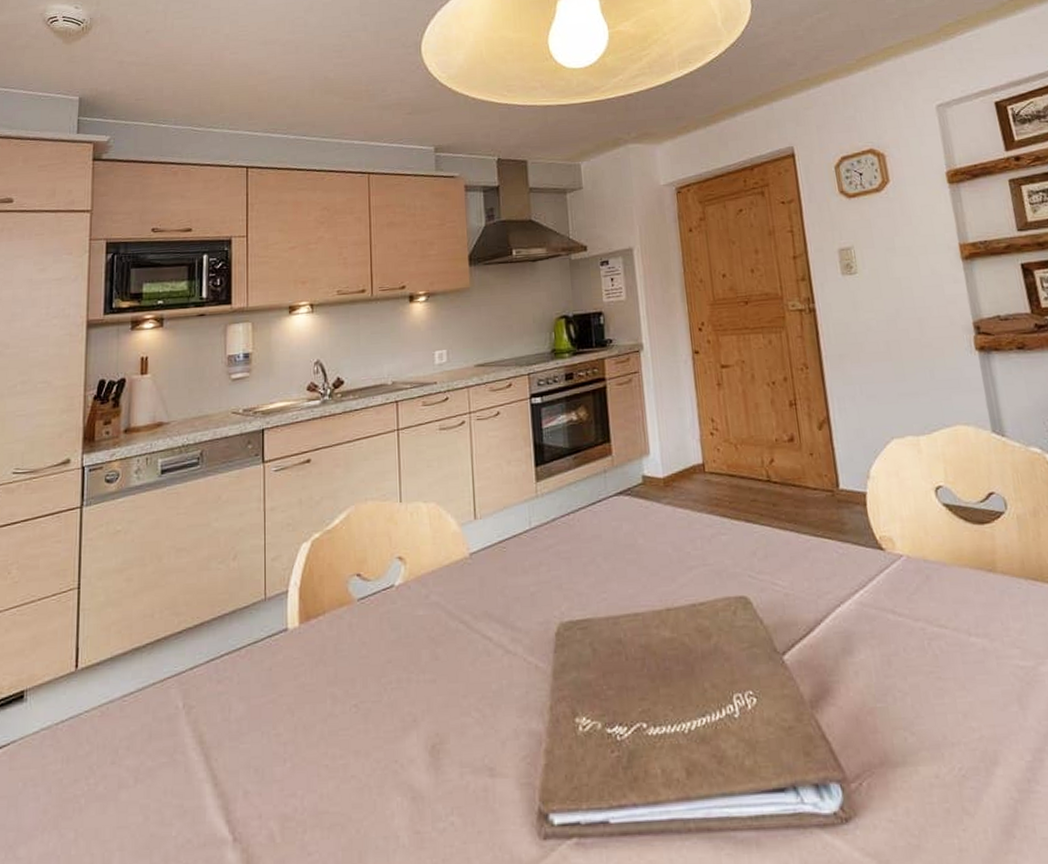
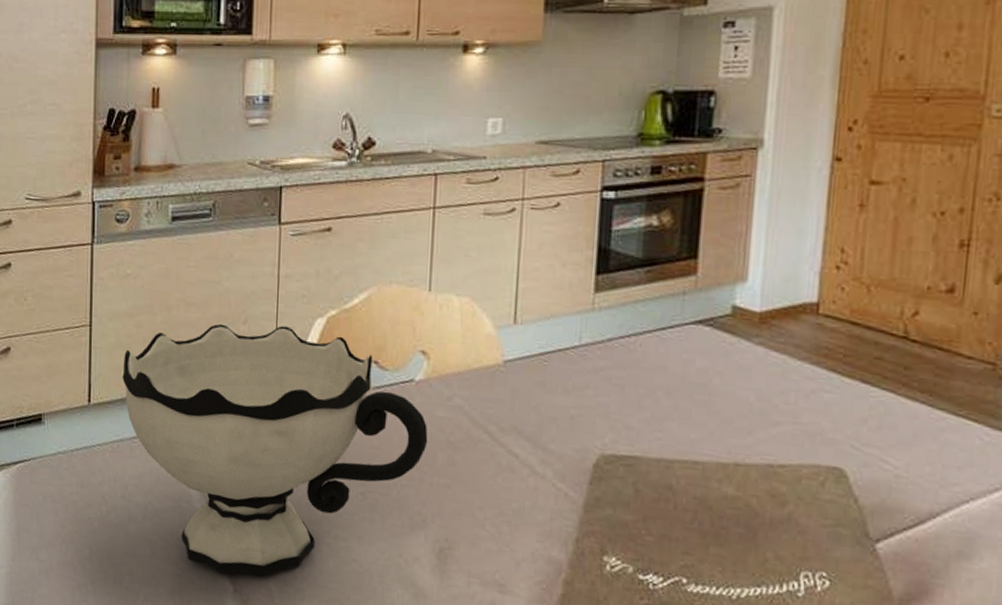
bowl: none [112,555,412,825] -> present [122,323,428,577]

